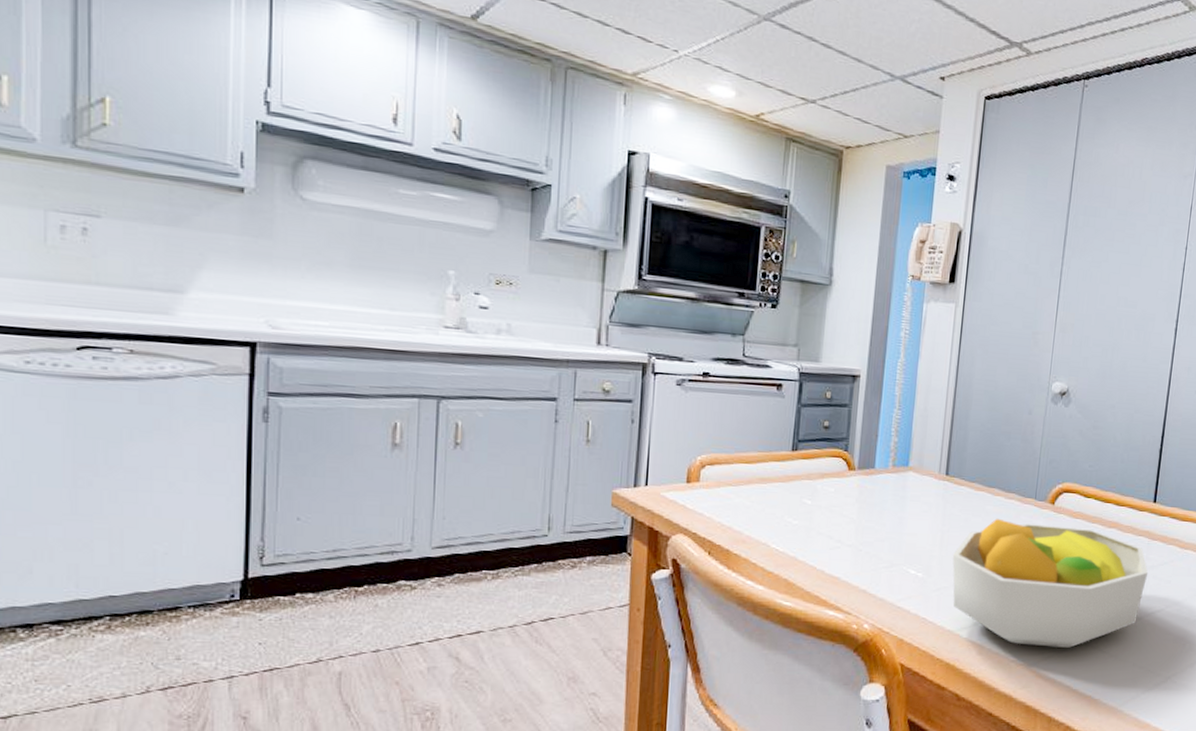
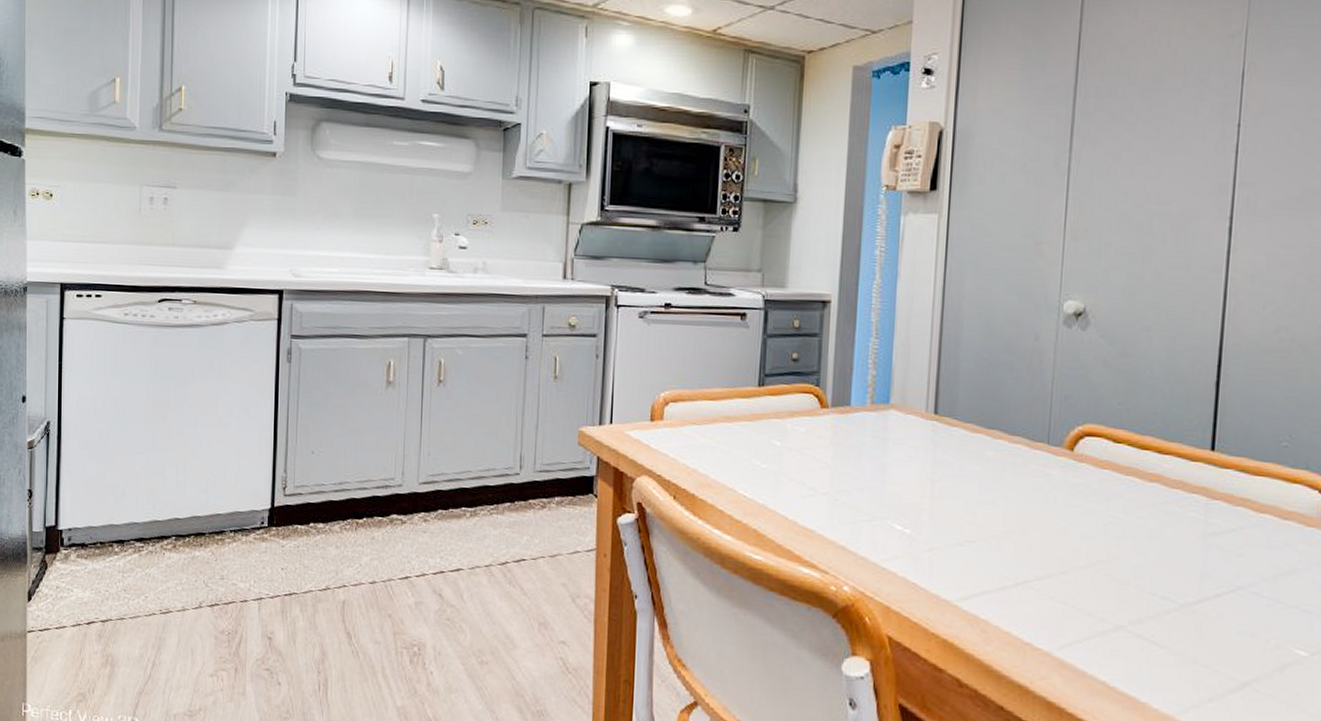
fruit bowl: present [952,518,1149,649] -> none [945,466,1209,634]

